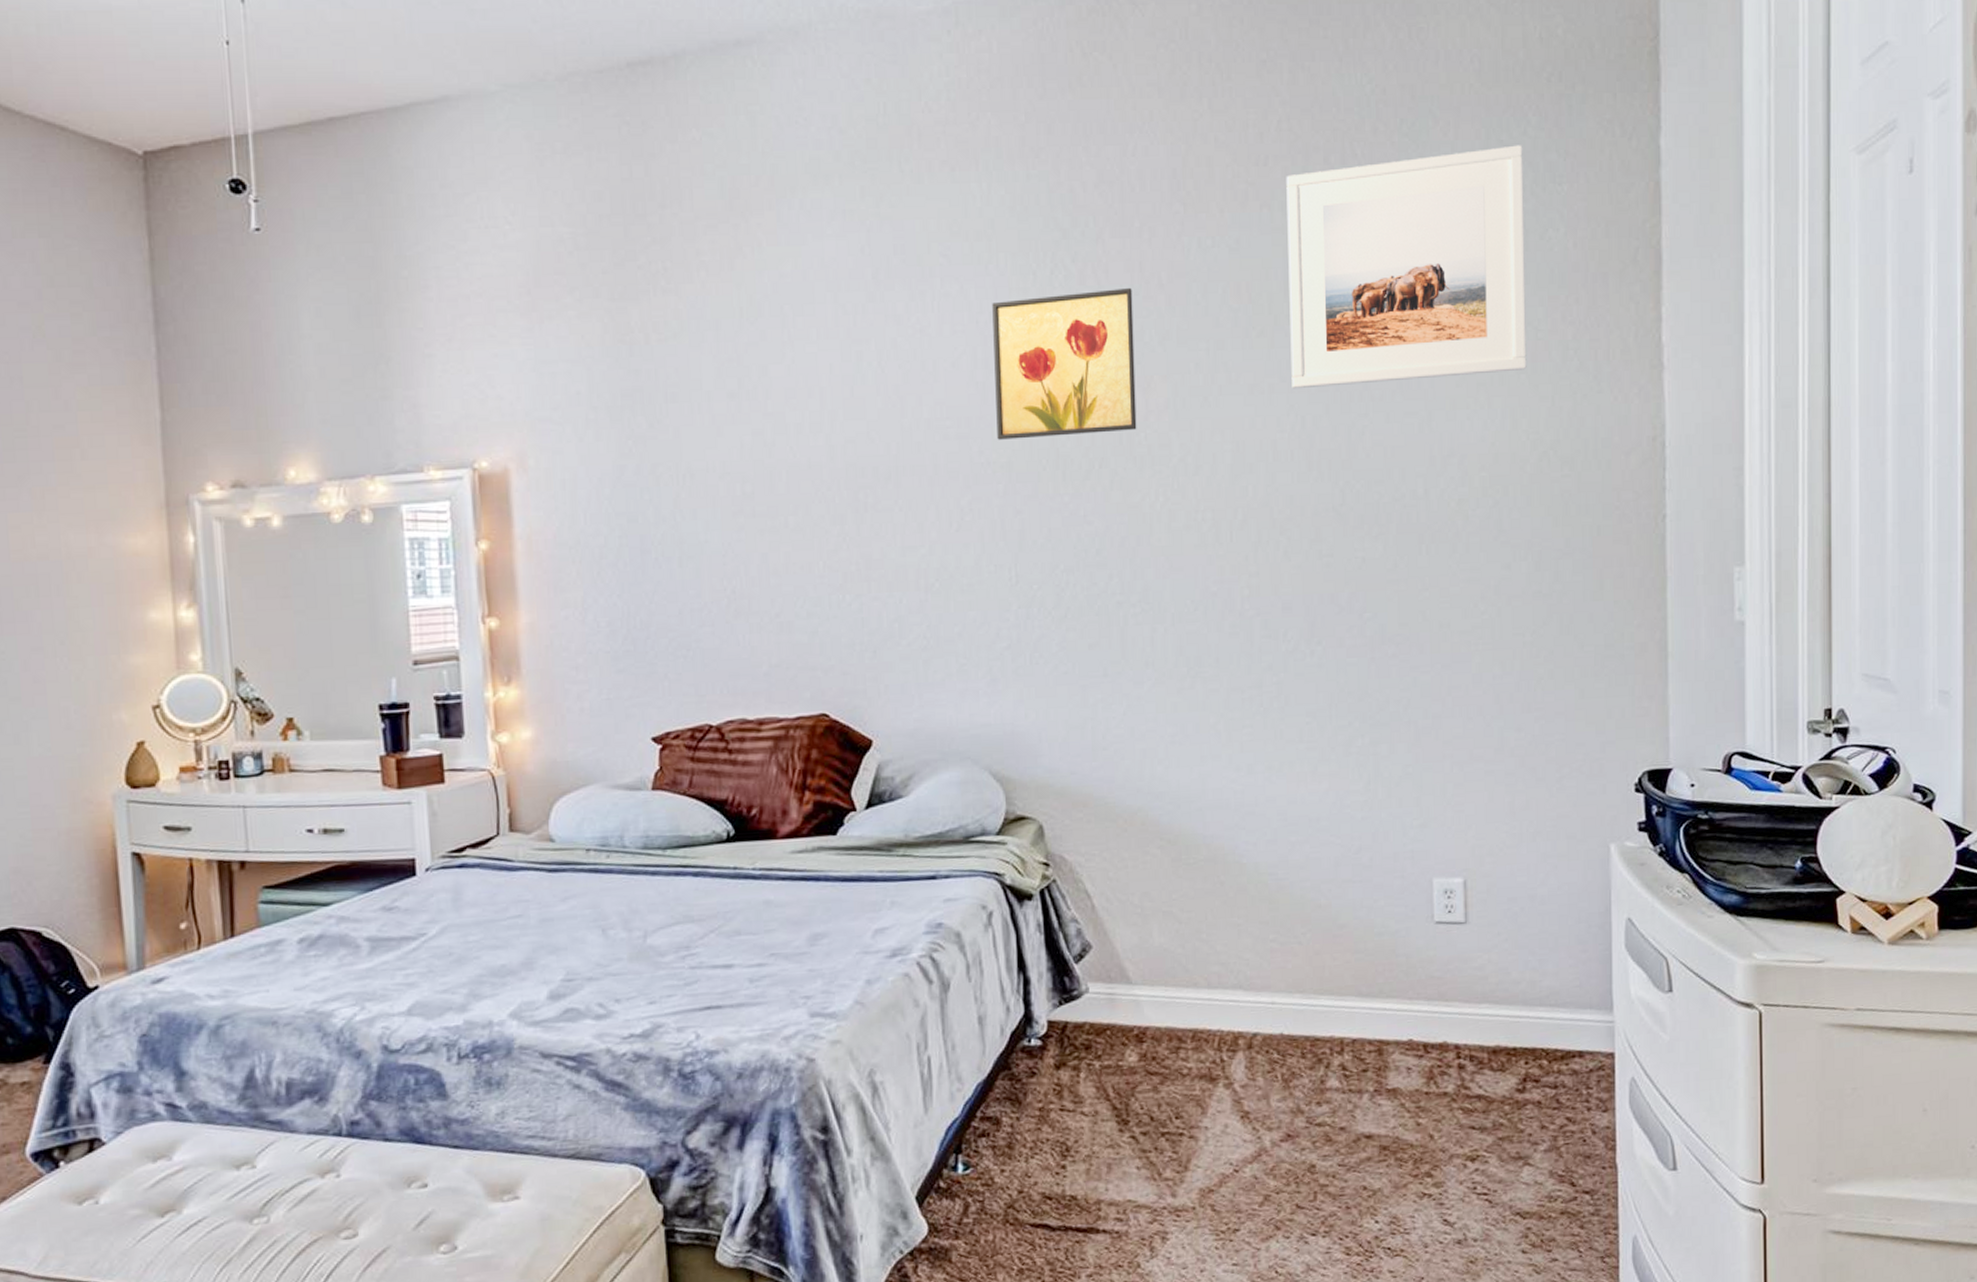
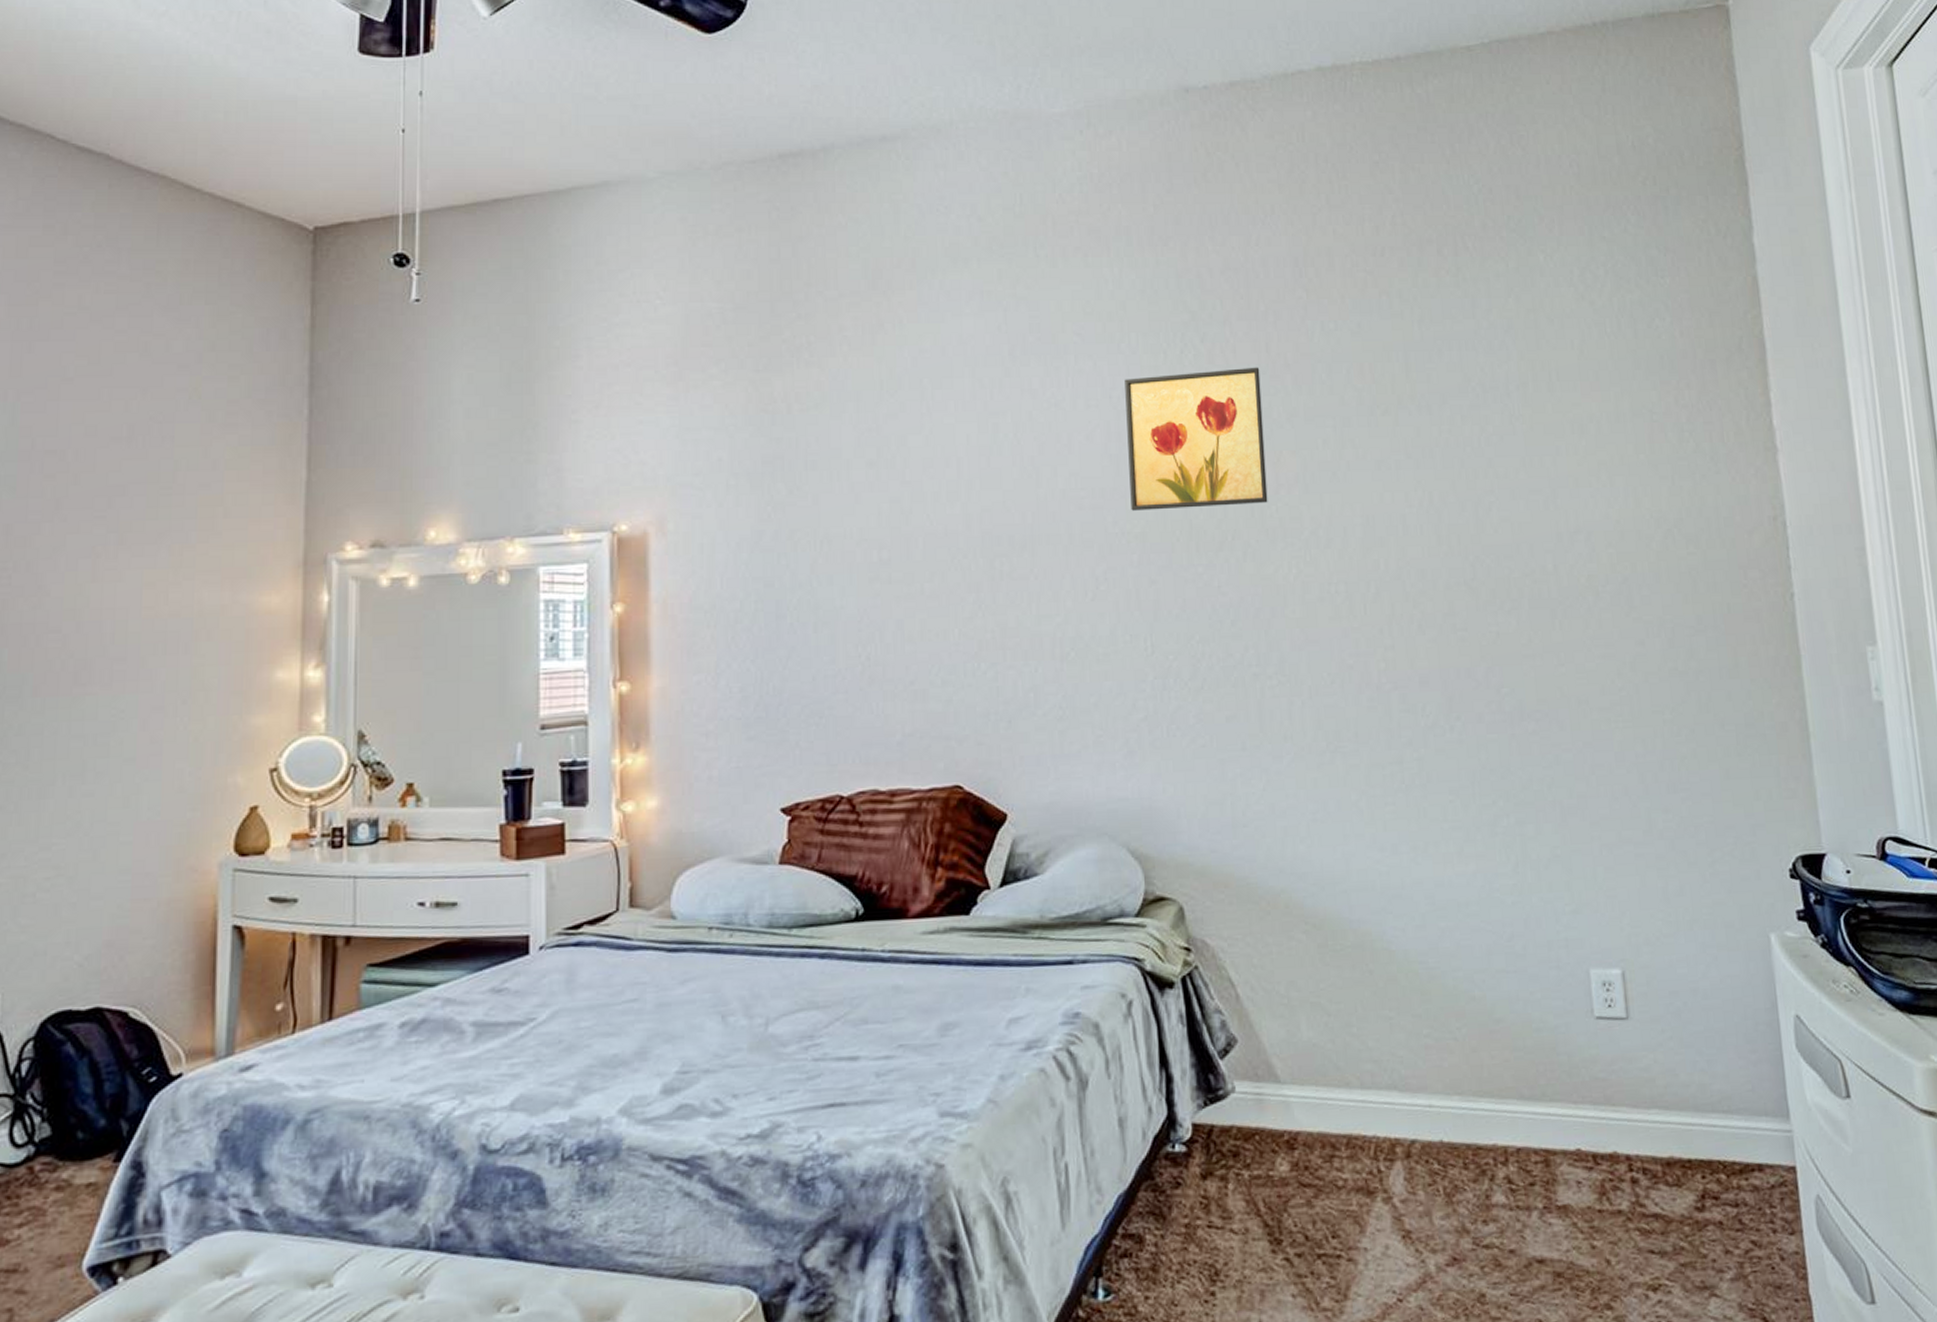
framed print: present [1286,145,1527,389] -> none [1402,241,1645,466]

